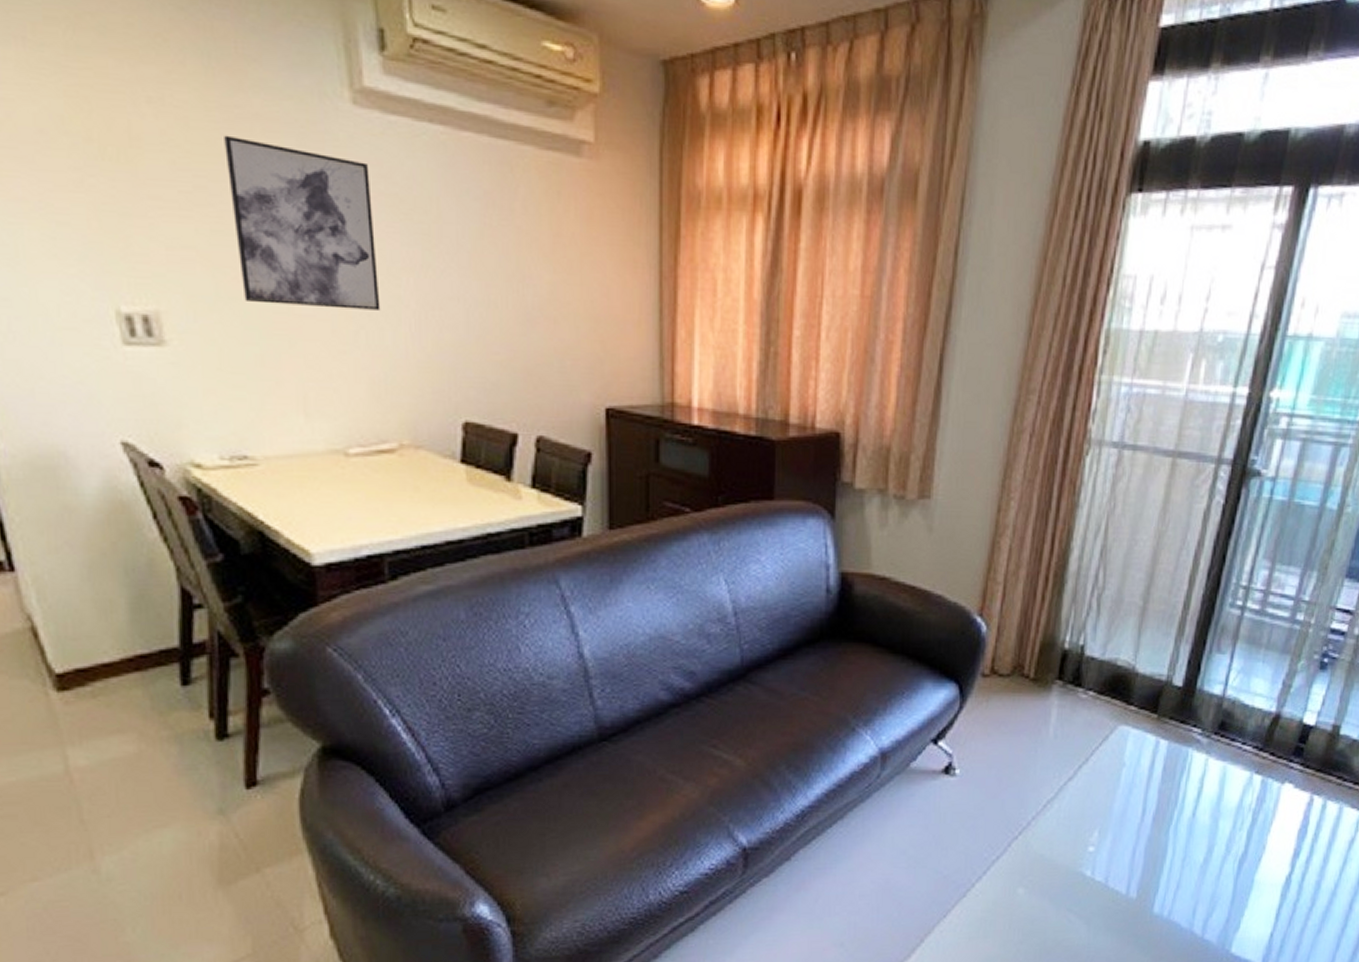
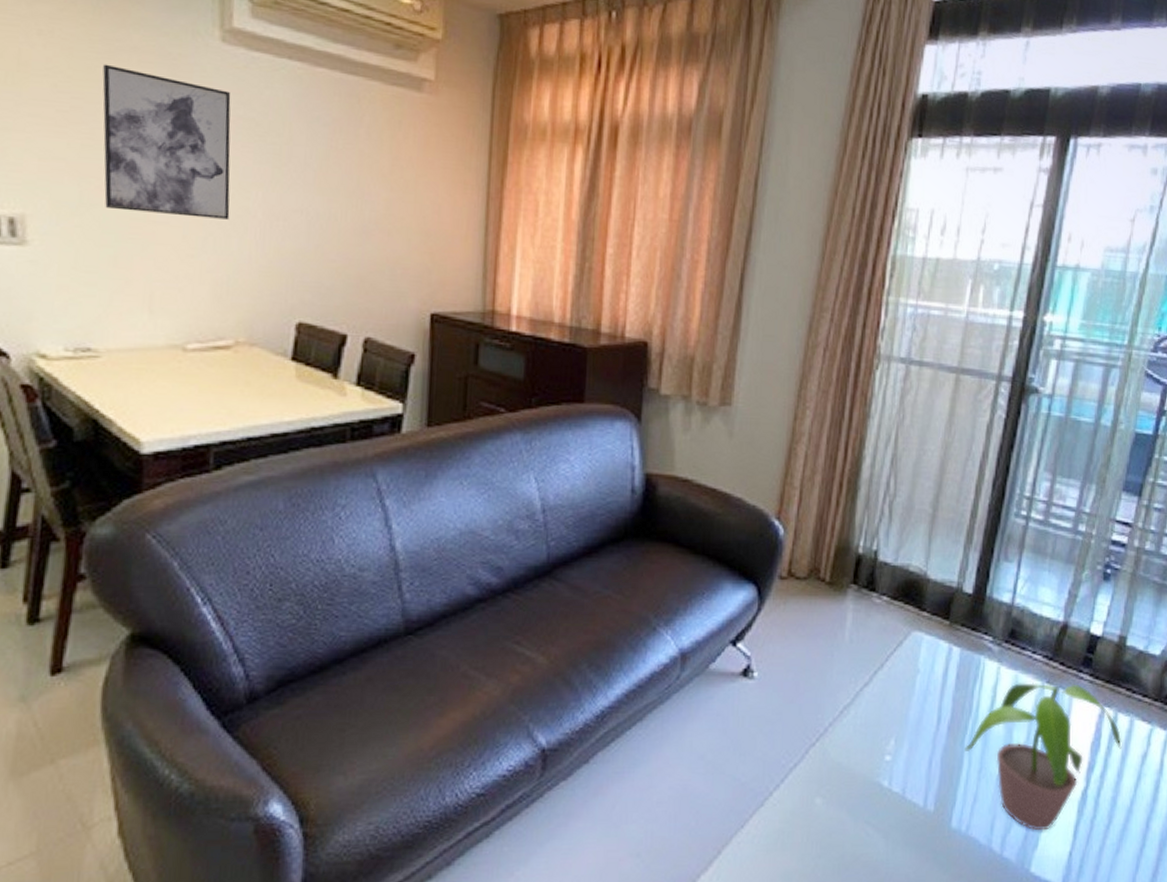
potted plant: none [1169,773,1330,915] -> present [965,683,1122,831]

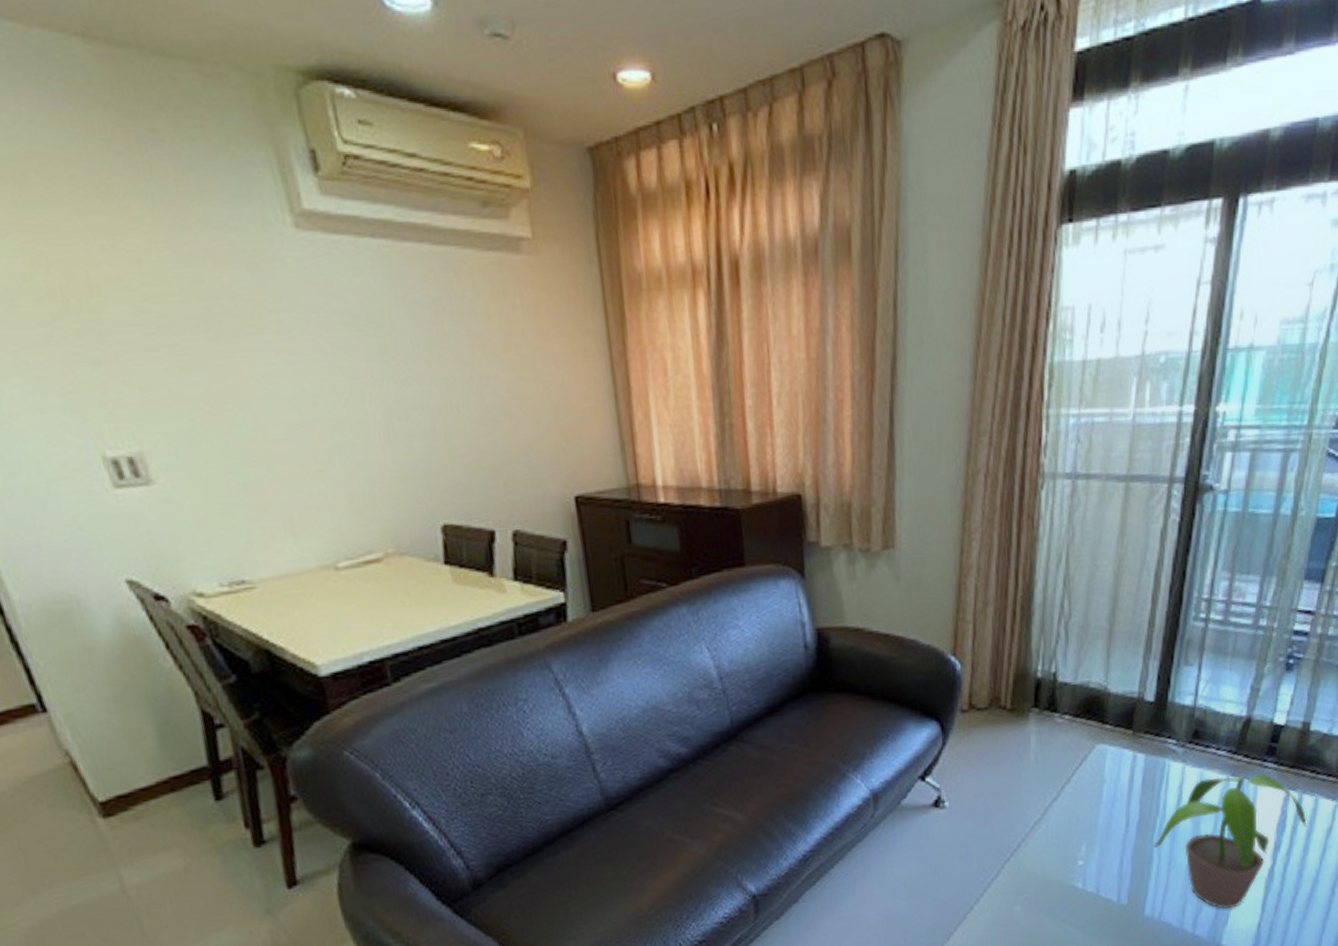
wall art: present [102,64,231,220] -> none [178,273,350,434]

